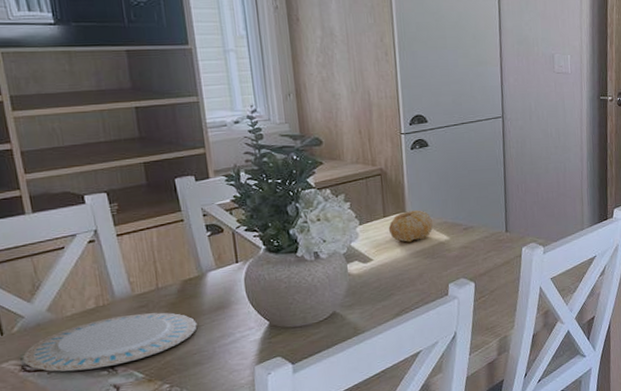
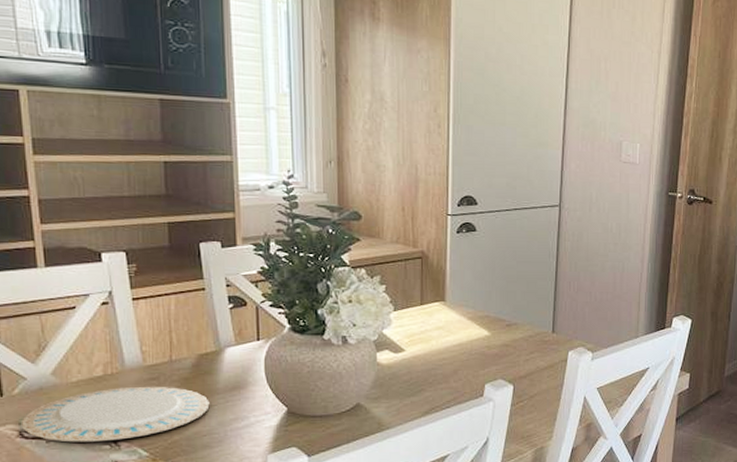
fruit: present [388,210,434,242] -> none [425,300,474,334]

